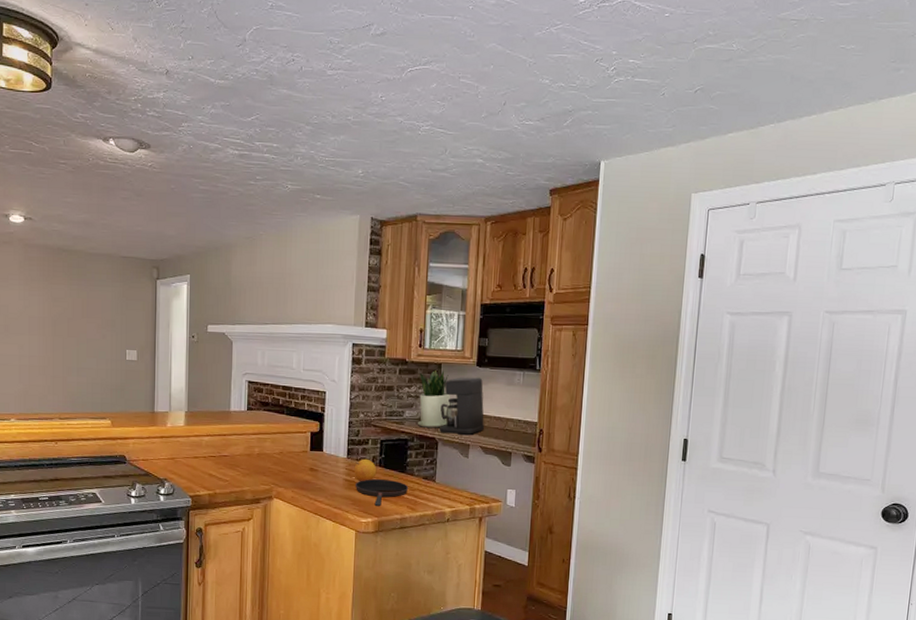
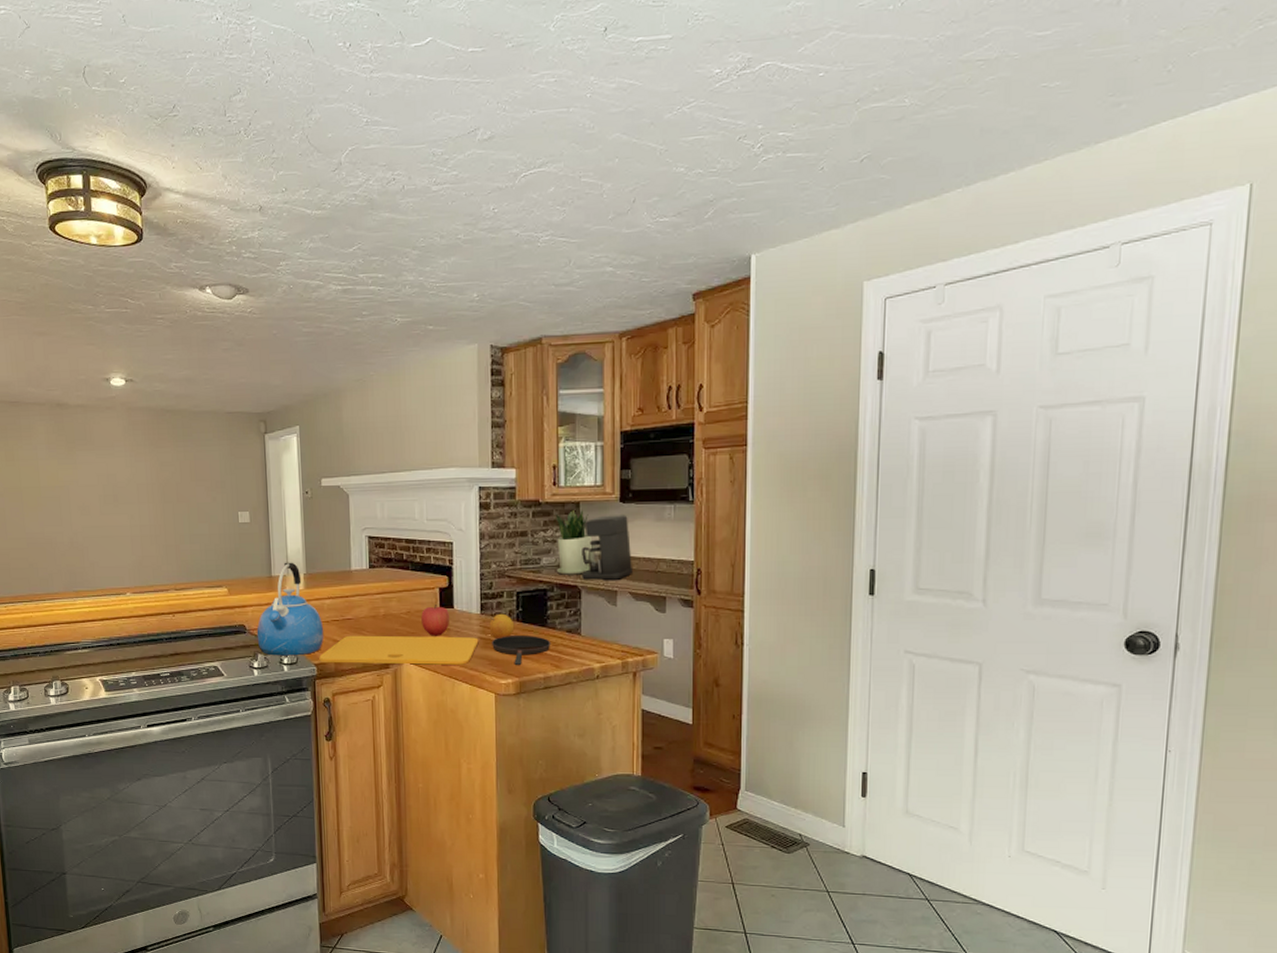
kettle: none [136,399,201,487] -> present [256,562,324,656]
cutting board: none [194,471,344,503] -> present [319,635,479,665]
fruit: none [292,447,319,476] -> present [421,605,450,636]

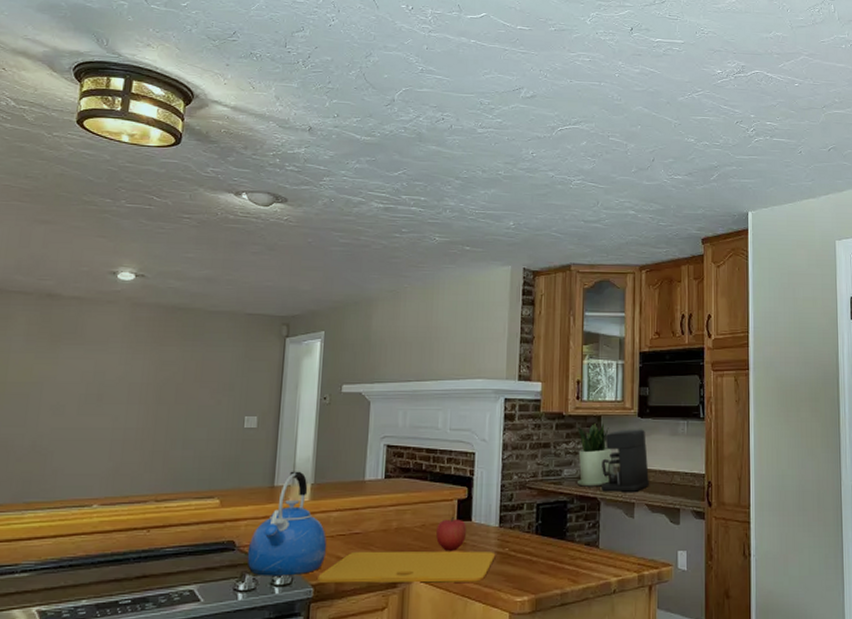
fruit: present [489,613,515,638] -> none [507,526,533,553]
frying pan: present [491,636,551,666] -> none [508,549,569,582]

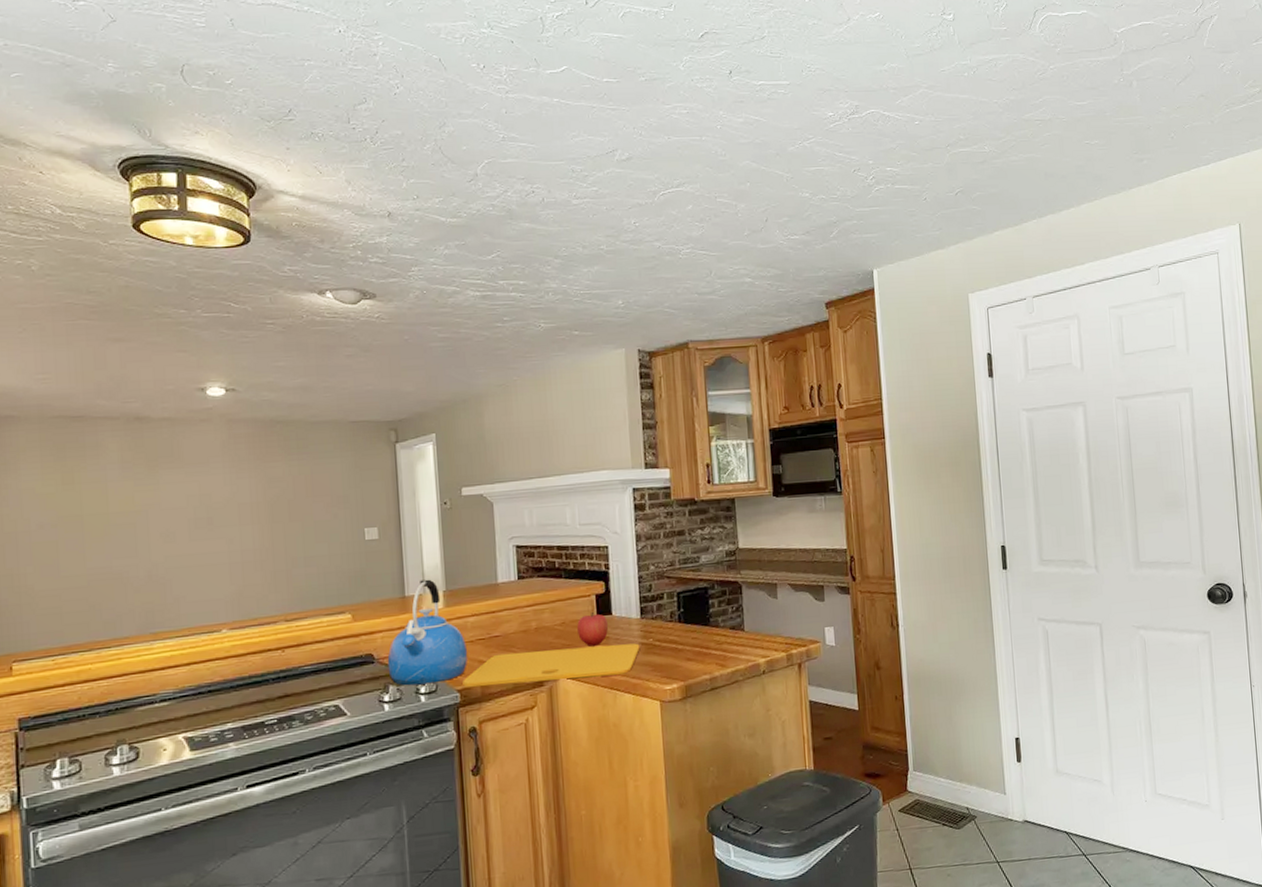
planter: present [576,424,613,487] -> none [711,506,750,572]
coffee maker: present [601,429,650,492] -> none [740,508,791,575]

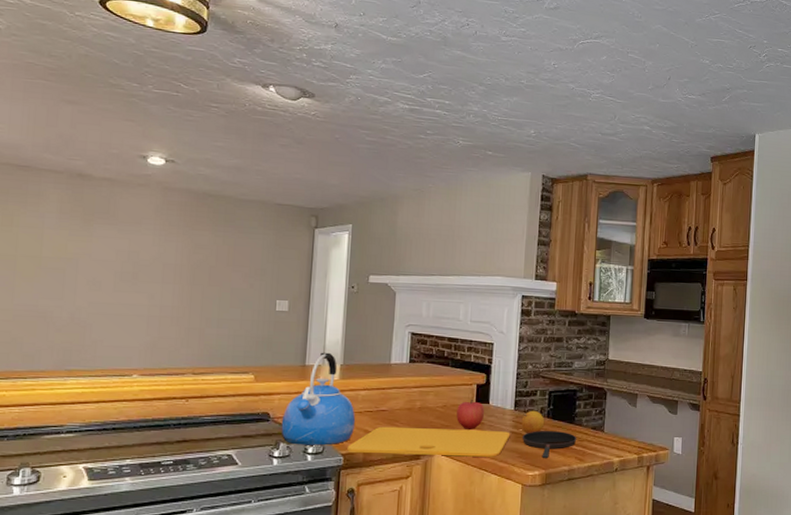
fruit: none [650,616,677,643] -> present [521,410,545,433]
frying pan: none [653,636,715,670] -> present [522,431,577,459]

